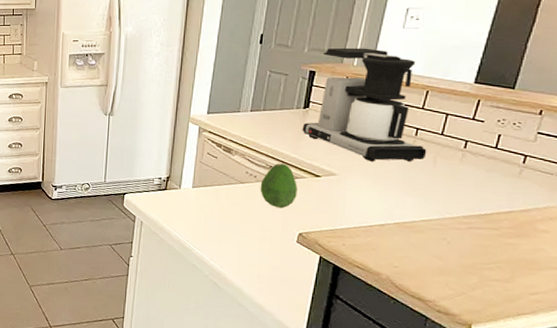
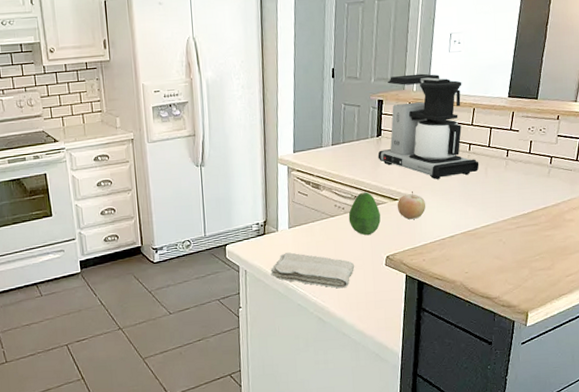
washcloth: none [167,211,261,258] -> present [270,252,355,289]
fruit: none [318,169,354,200] -> present [397,190,426,220]

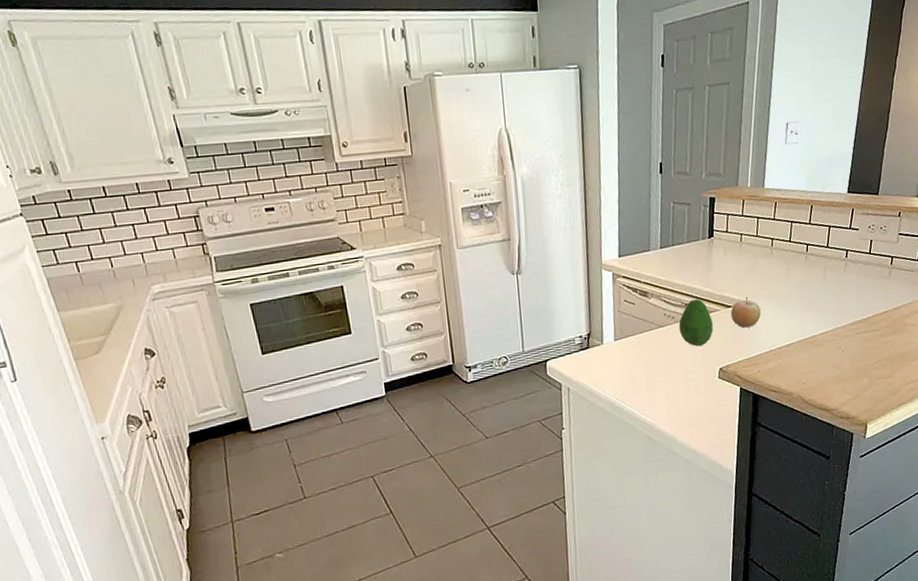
washcloth: present [270,252,355,289] -> none [595,367,686,405]
coffee maker: present [377,73,479,179] -> none [709,167,817,284]

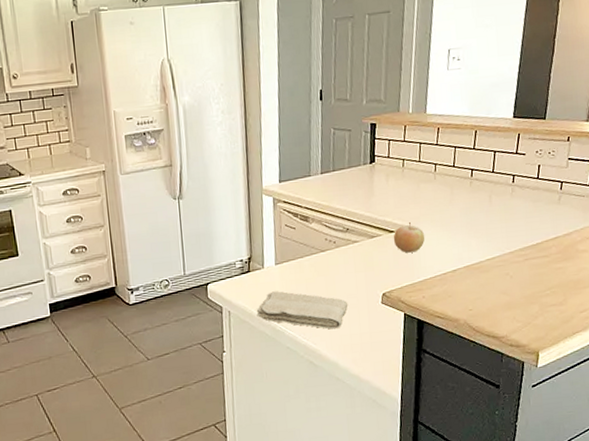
washcloth: none [595,367,686,405] -> present [256,291,349,330]
fruit: present [678,299,713,347] -> none [340,224,376,271]

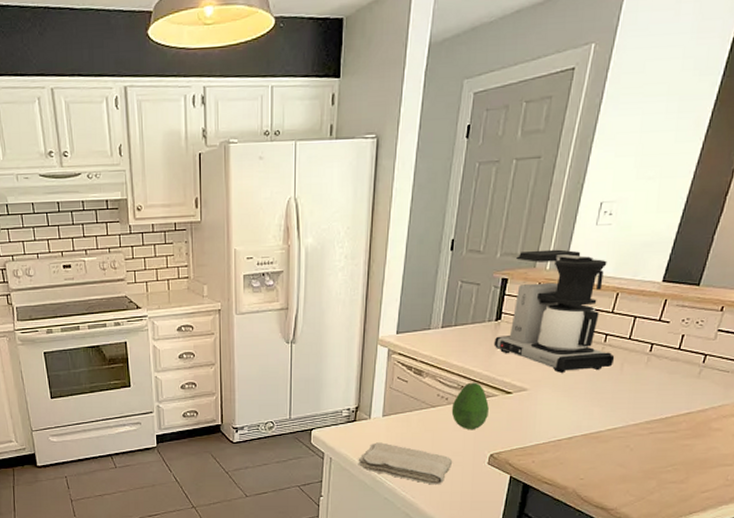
fruit: none [340,224,376,271] -> present [451,382,489,430]
coffee maker: none [371,93,483,209] -> present [493,249,615,373]
fruit: present [393,221,425,253] -> none [509,384,544,416]

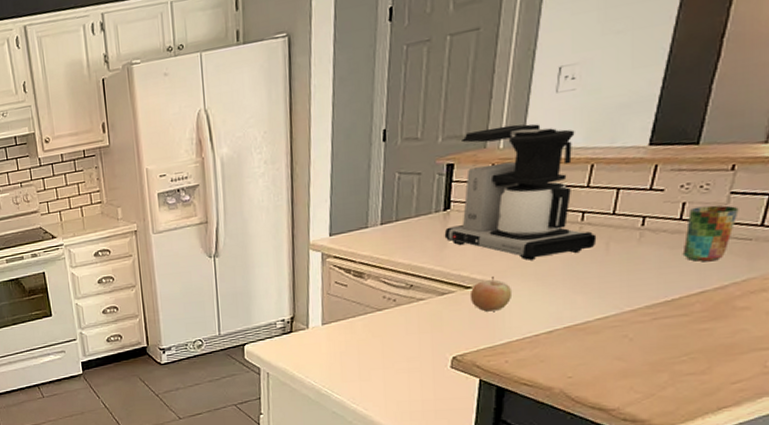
washcloth: present [358,442,453,485] -> none [299,352,409,395]
fruit: present [451,382,489,430] -> none [401,279,446,332]
fruit: none [509,384,544,416] -> present [469,275,513,312]
cup: none [677,339,722,388] -> present [682,205,739,262]

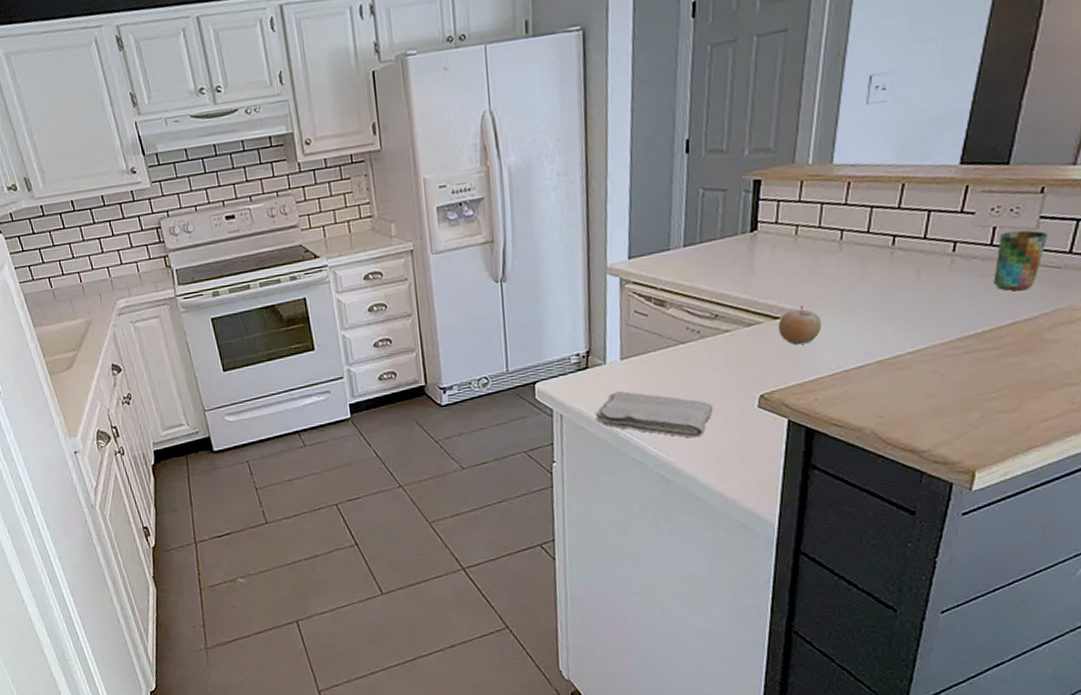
washcloth: none [299,352,409,395] -> present [595,391,714,438]
coffee maker: present [444,124,597,260] -> none [751,137,908,288]

